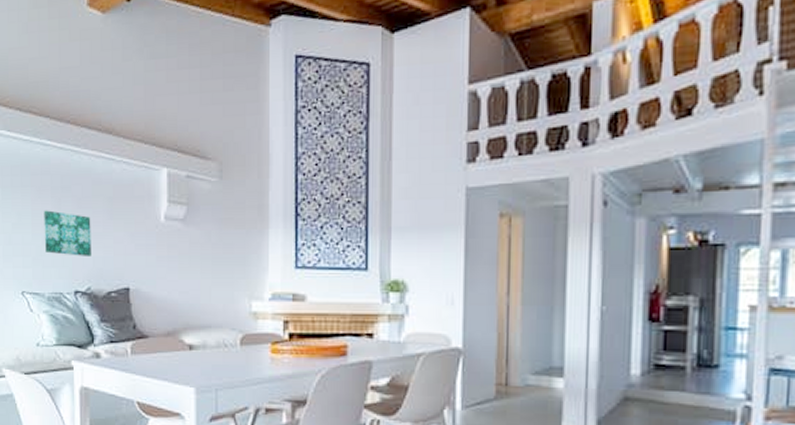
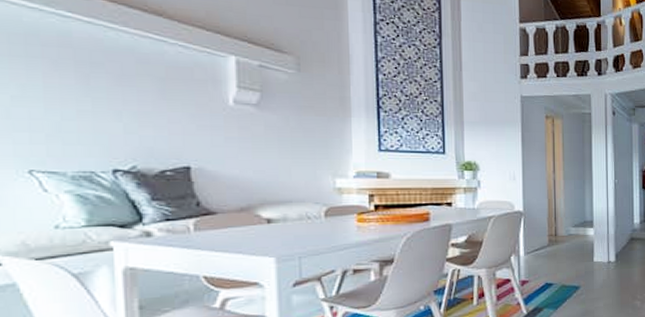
wall art: present [44,210,91,256] -> none [63,84,137,135]

